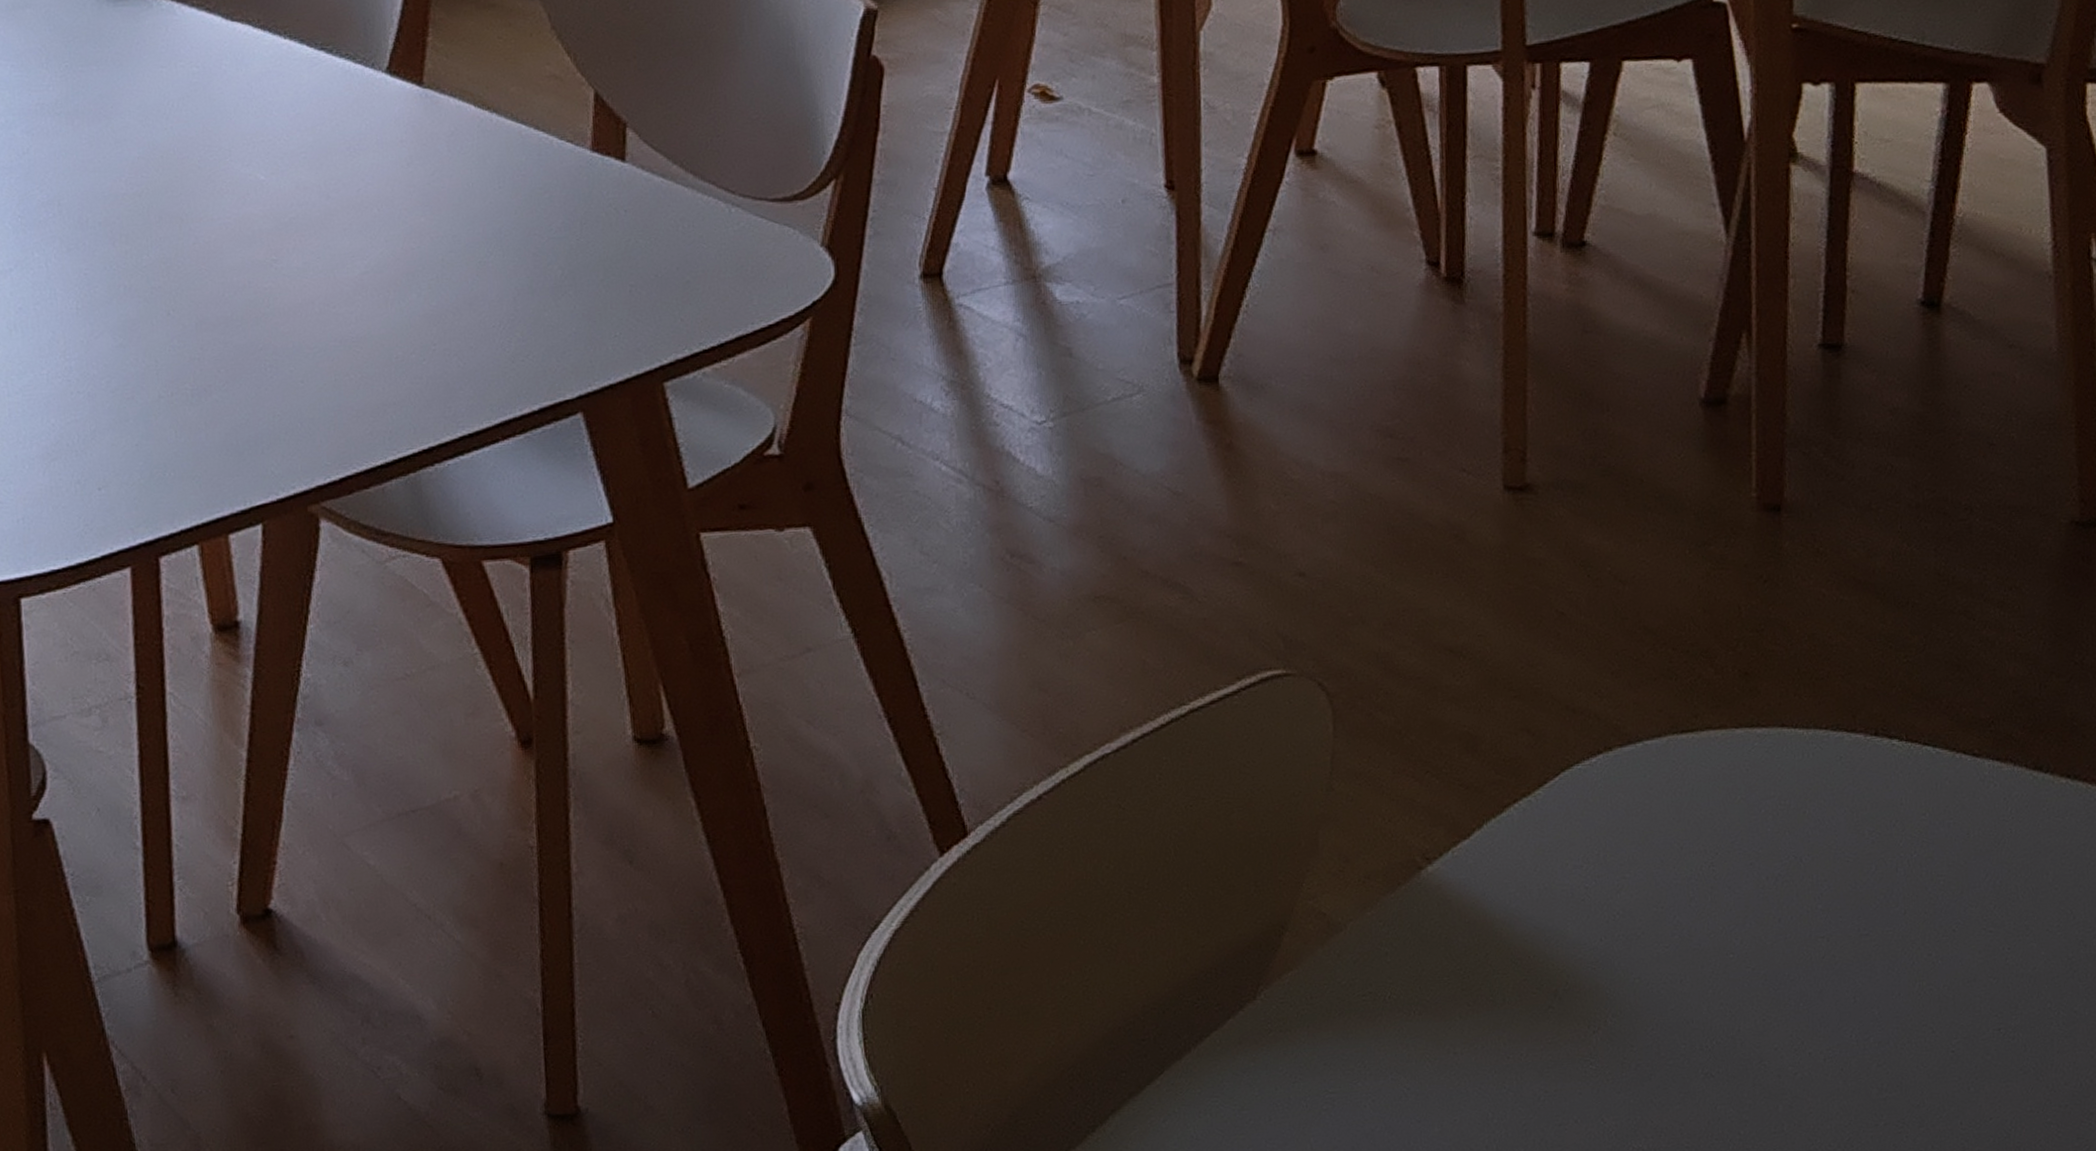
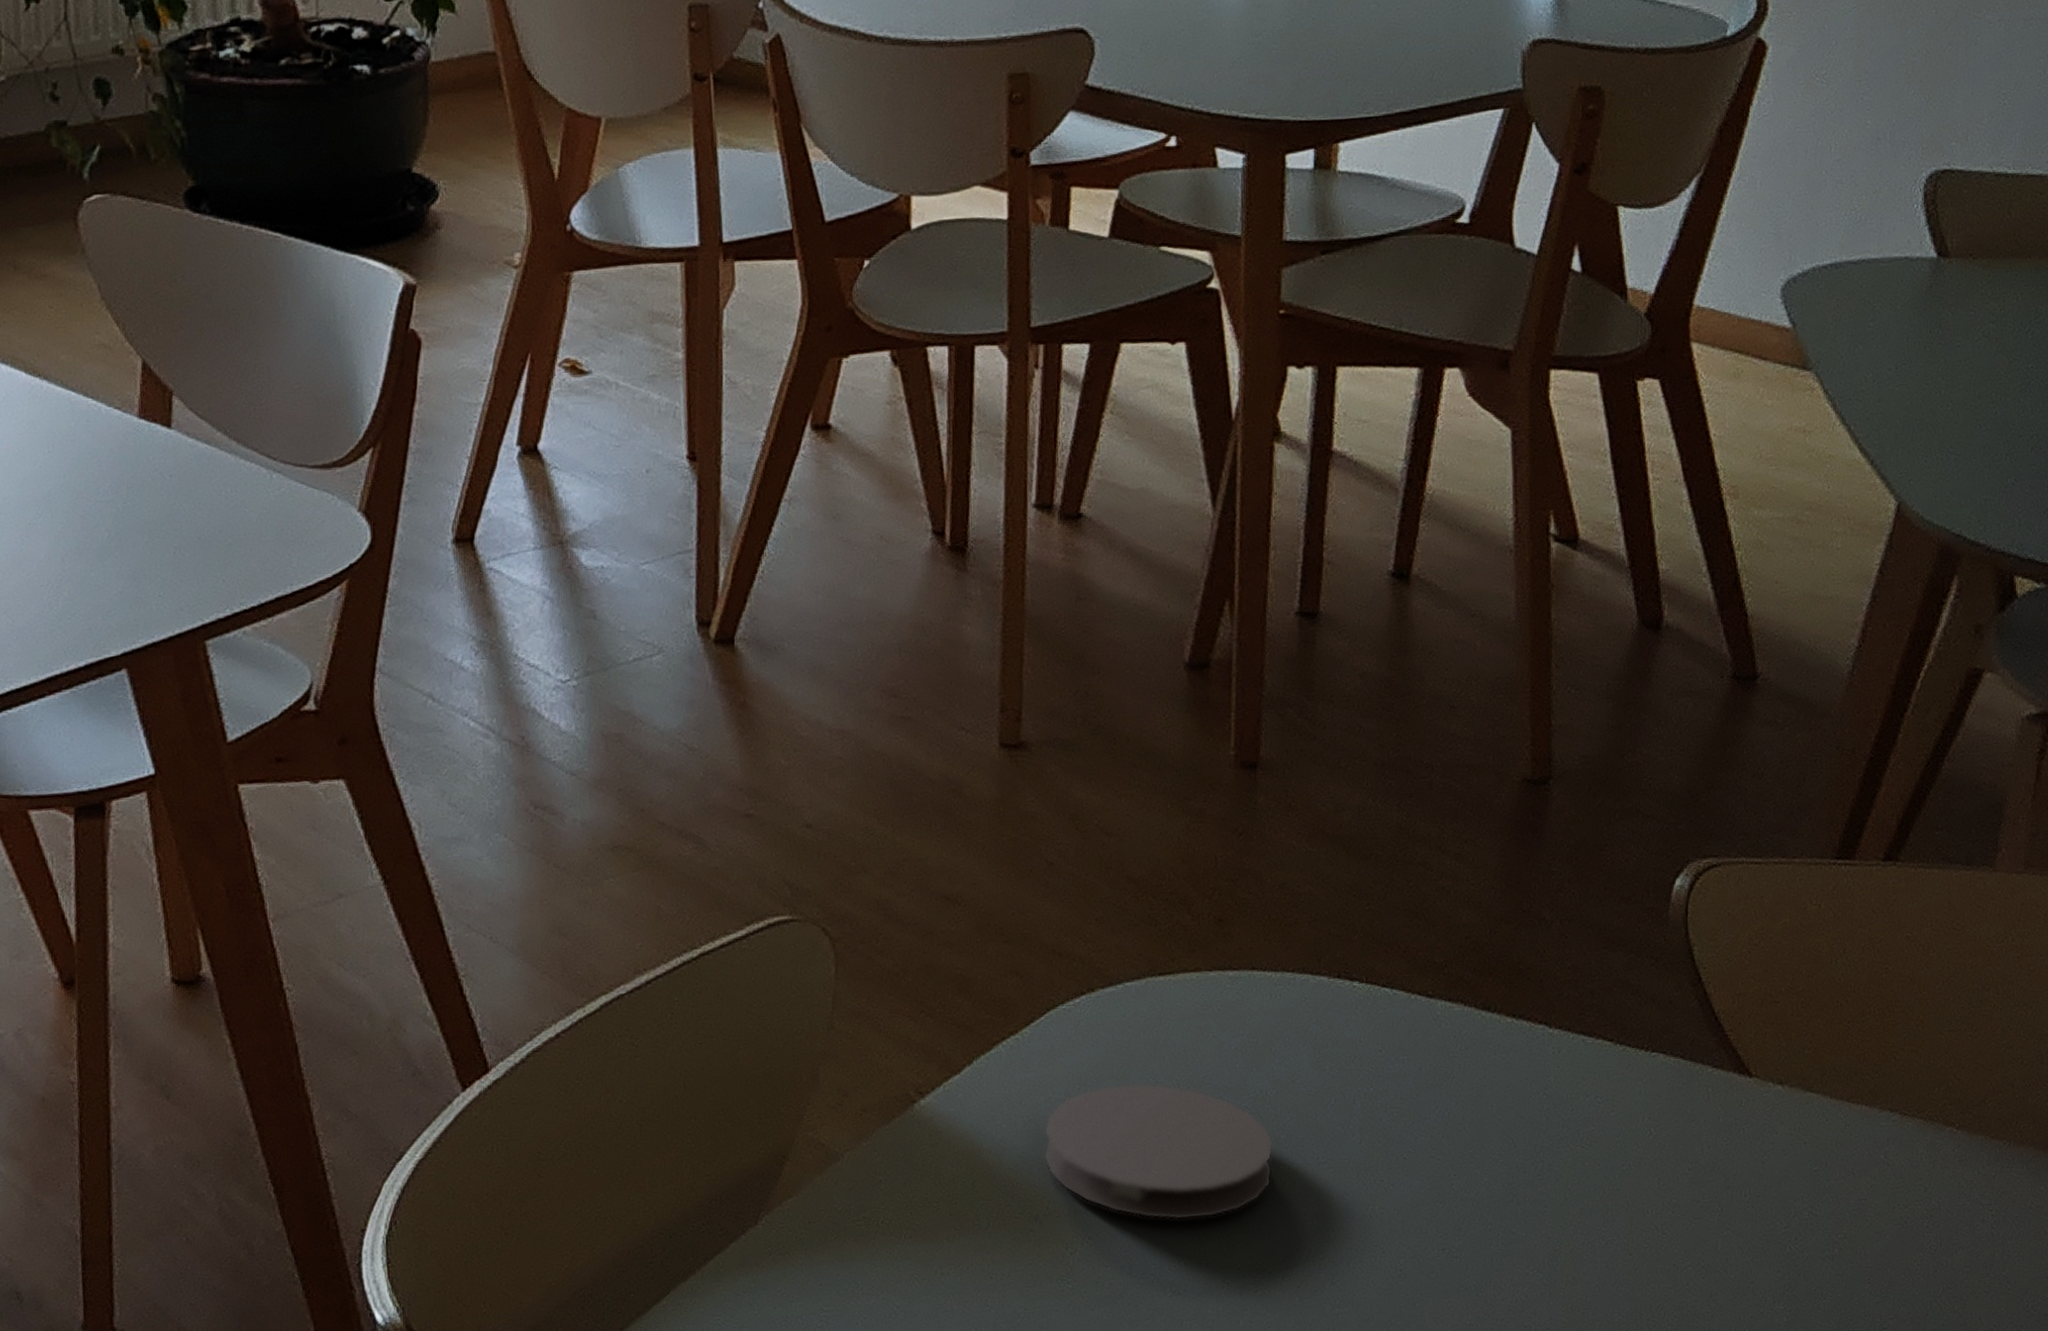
coaster: none [1560,848,1811,997] -> present [1043,1082,1274,1221]

